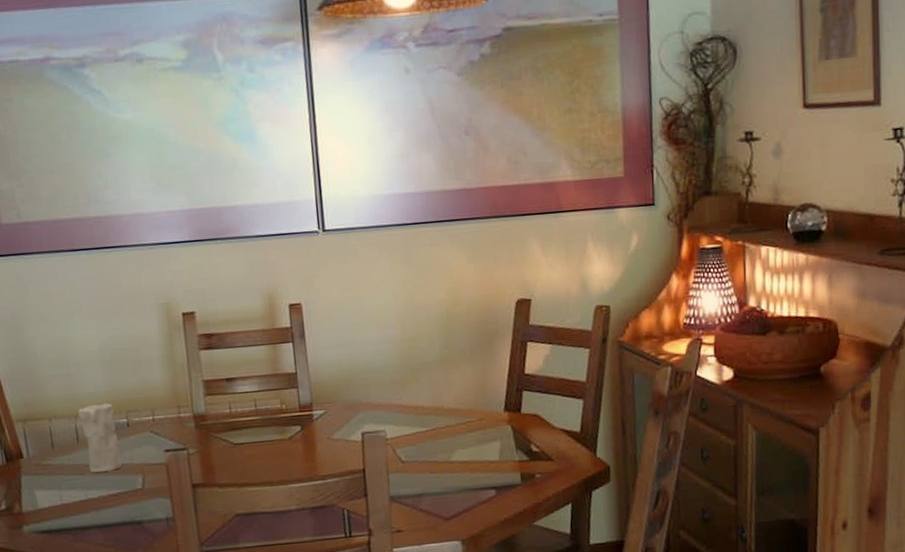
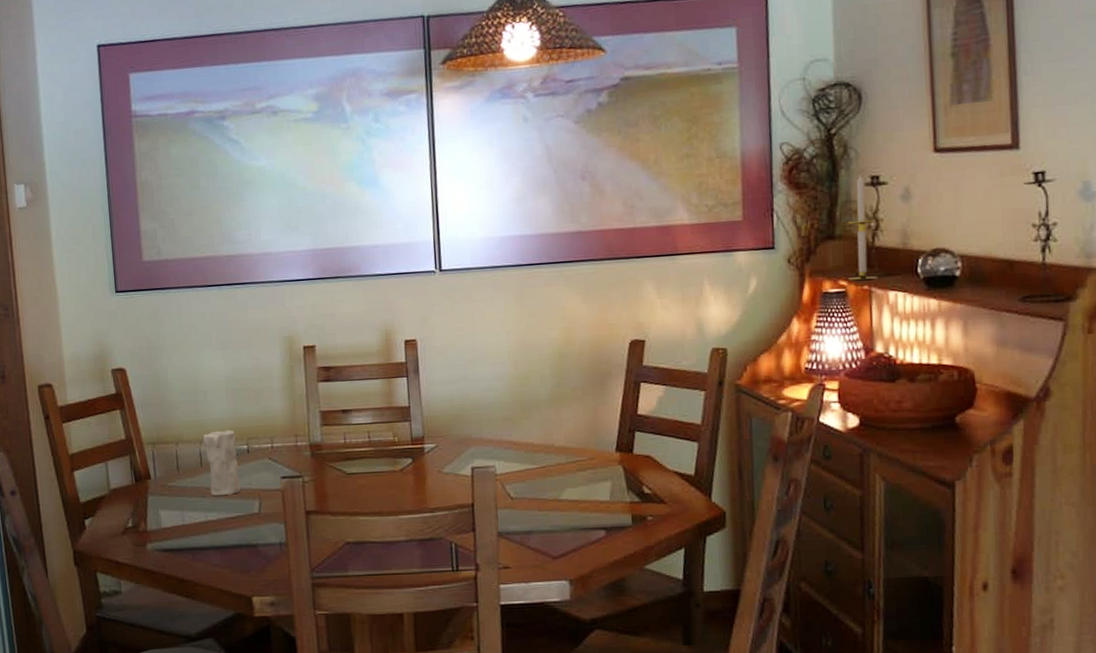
candle: none [723,128,751,236] -> present [847,173,878,281]

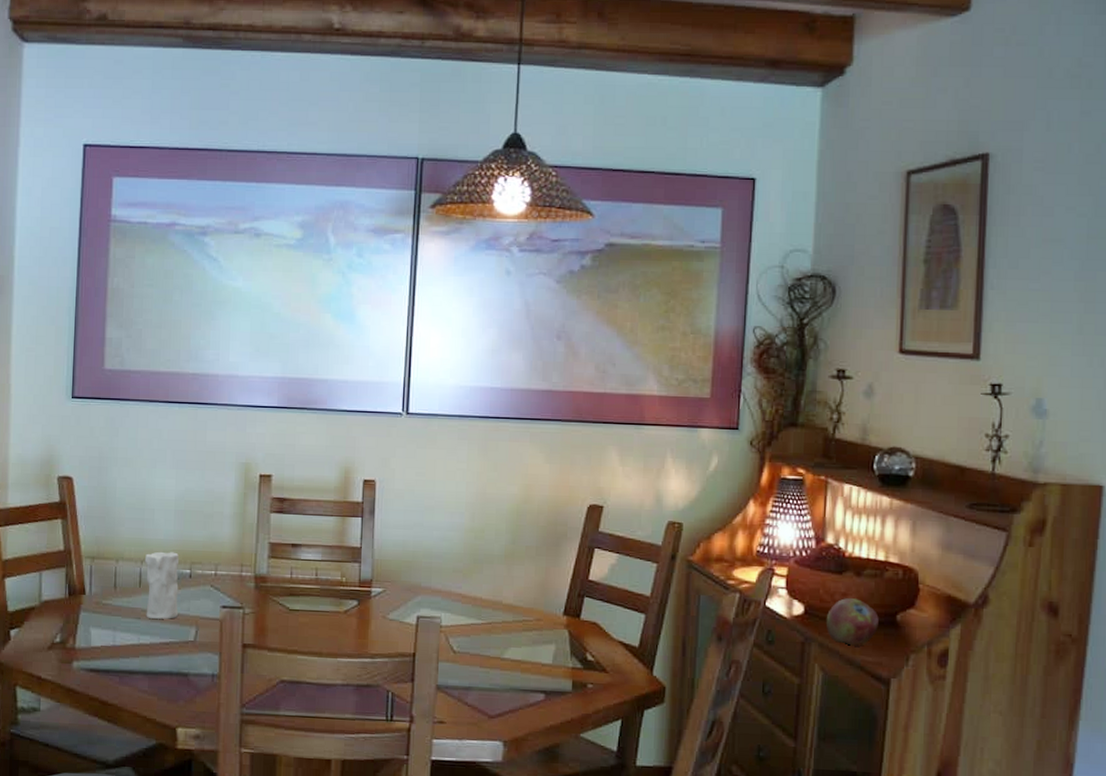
candle: present [847,173,878,281] -> none [806,365,838,471]
fruit: none [882,404,938,453] -> present [825,597,879,646]

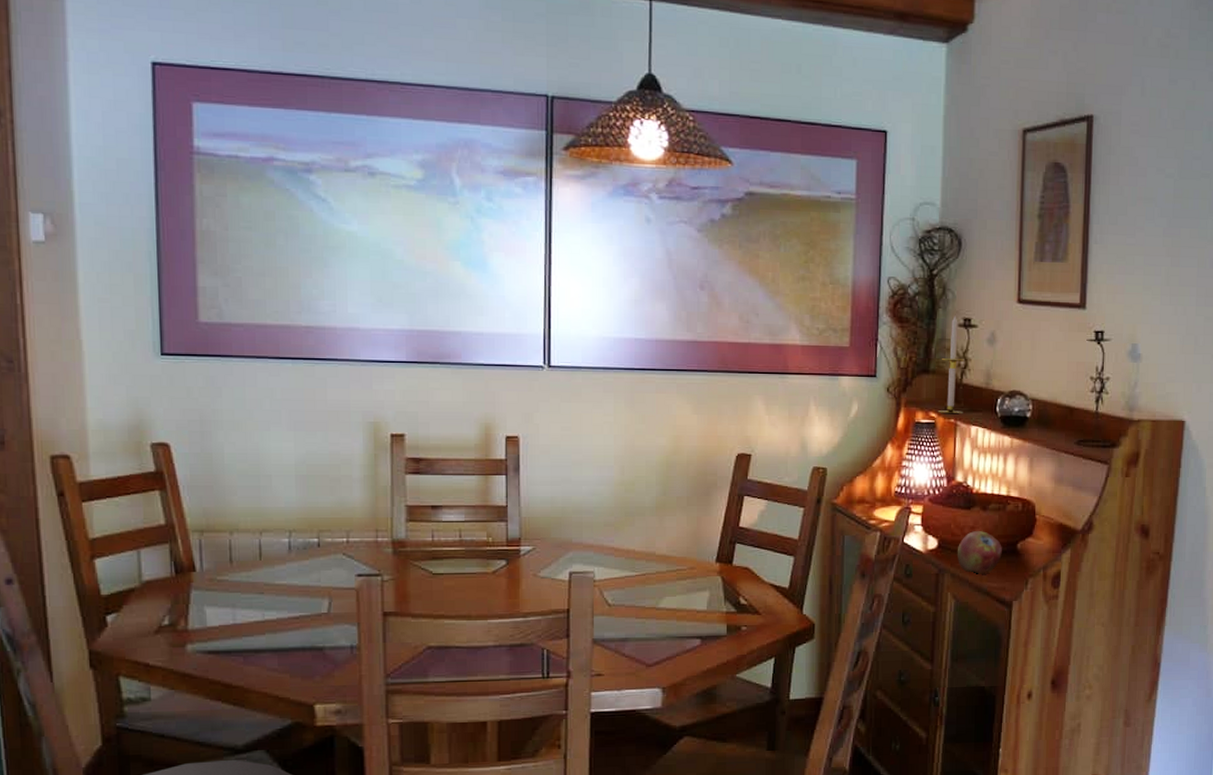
candle: present [144,551,180,619] -> none [263,520,308,592]
candle: none [806,365,838,471] -> present [937,314,965,414]

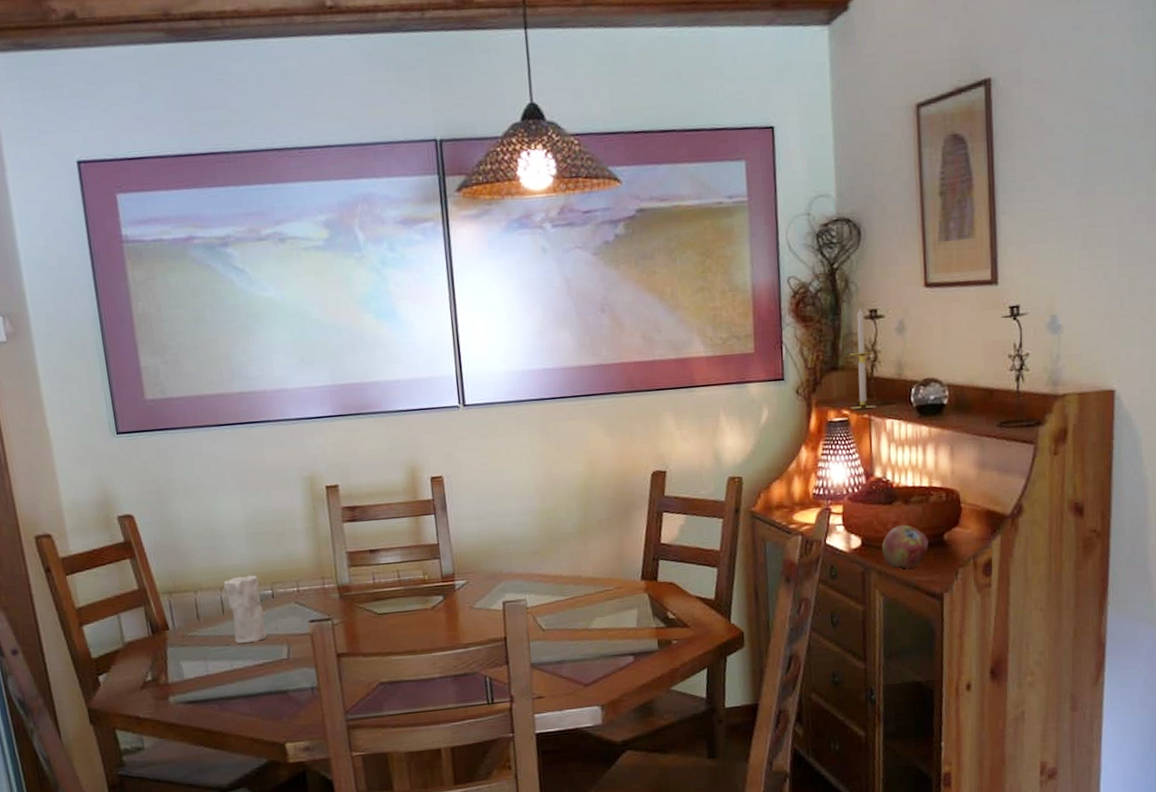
candle: none [263,520,308,592] -> present [223,575,268,643]

